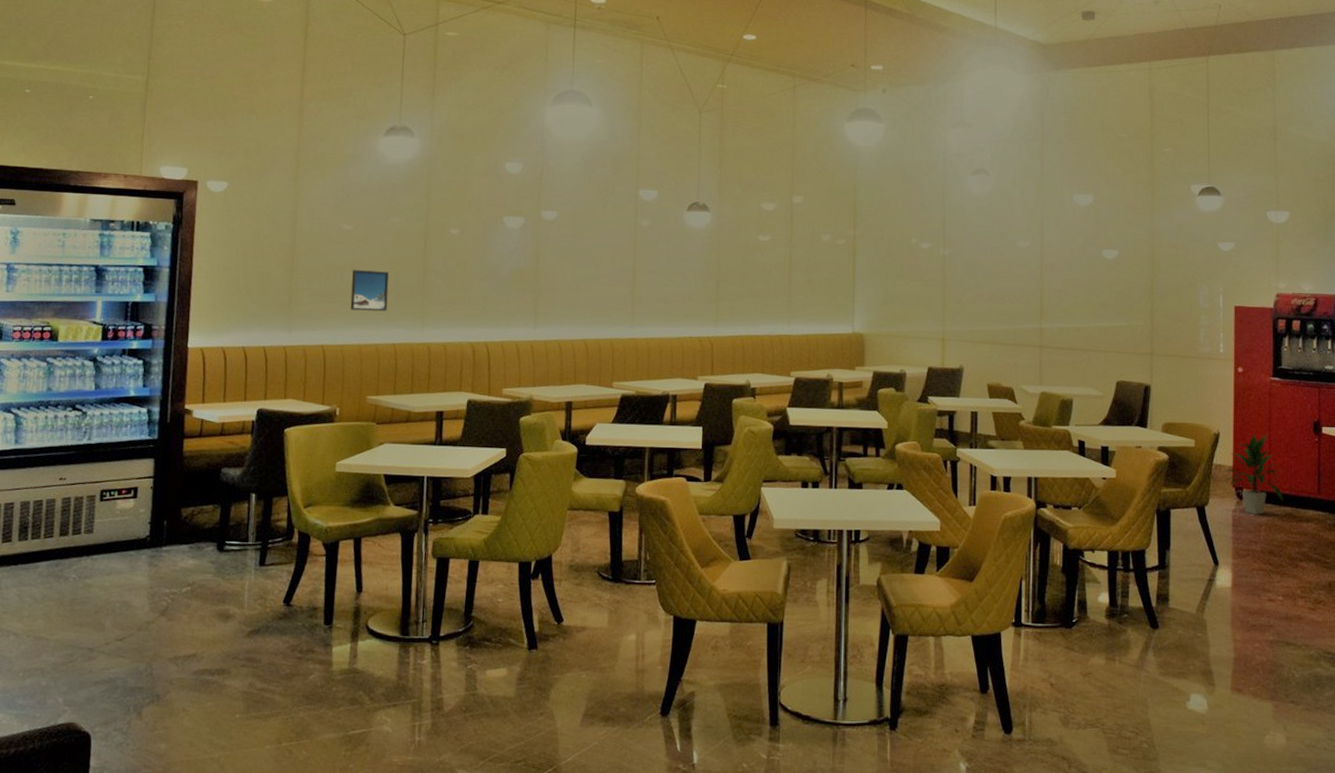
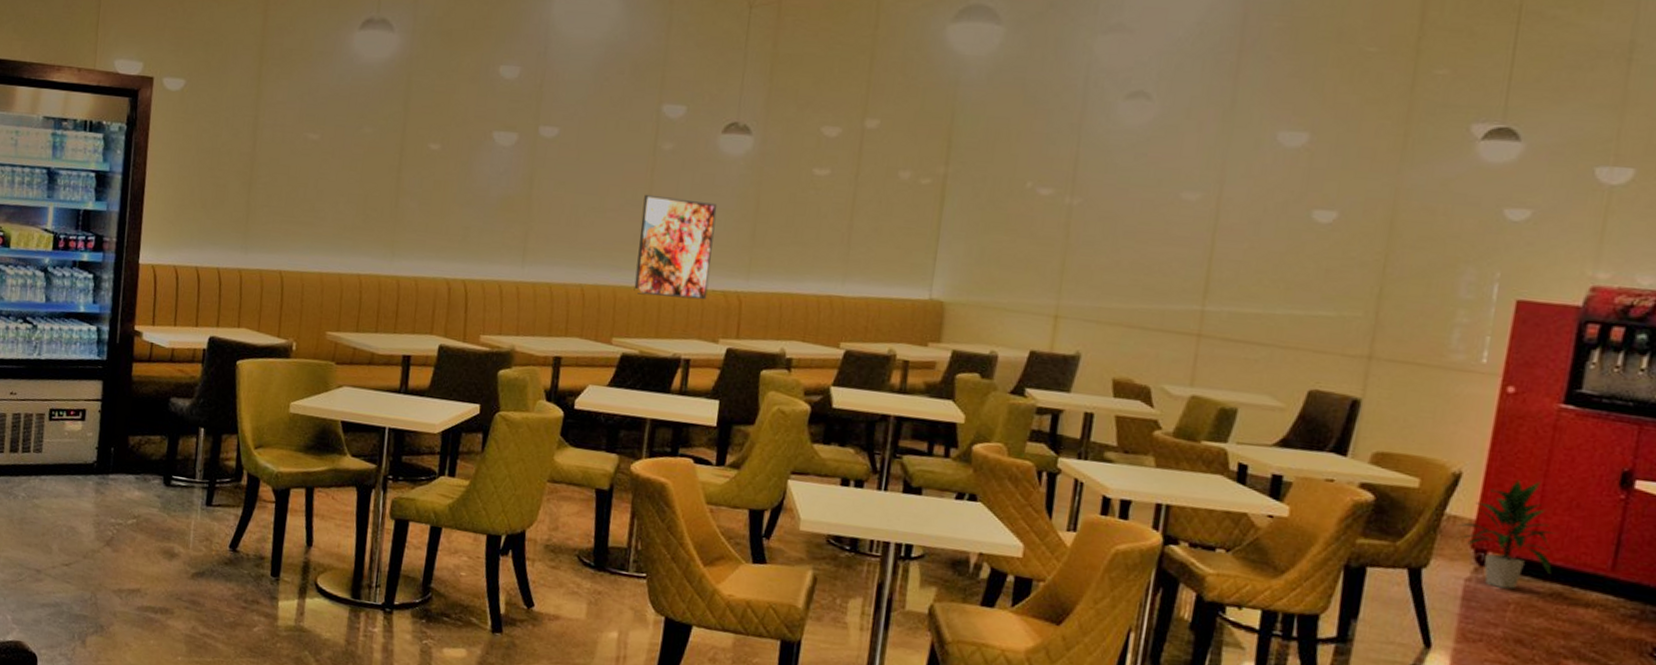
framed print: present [350,269,390,312] -> none [312,185,358,237]
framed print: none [627,262,688,346] -> present [633,194,718,300]

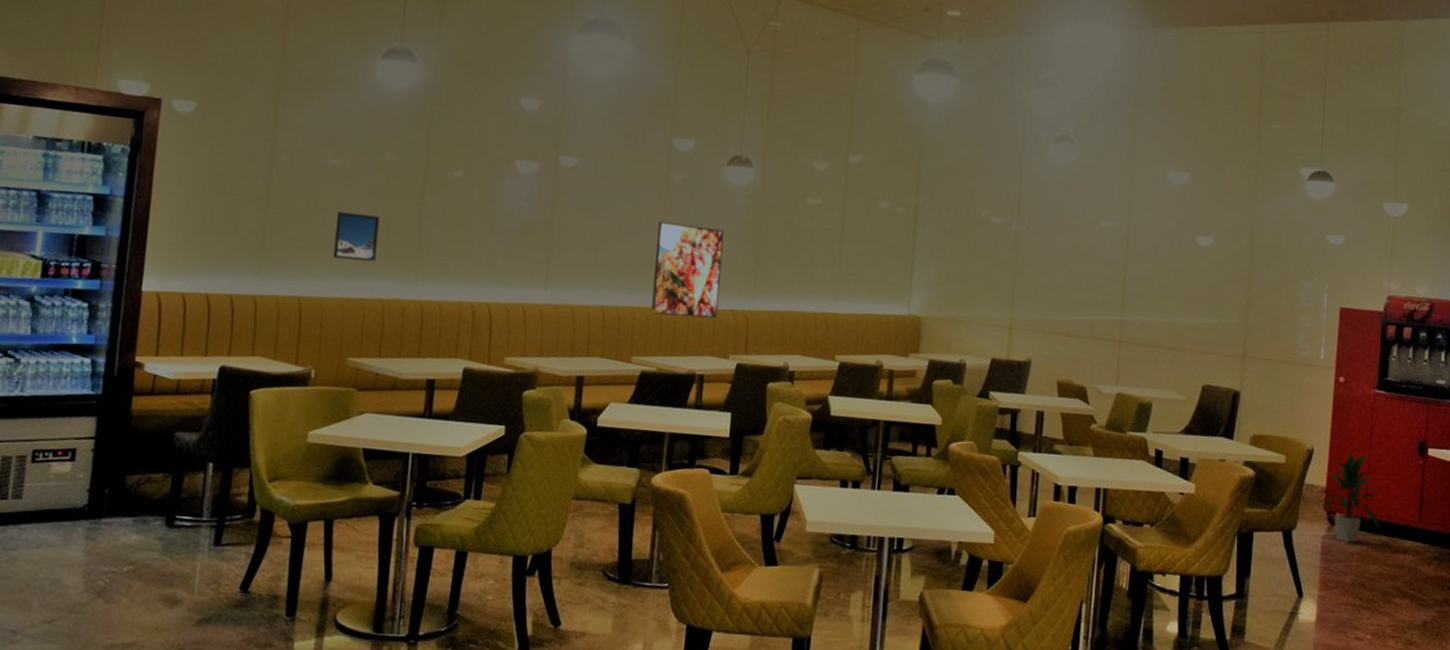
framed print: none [312,185,358,237] -> present [332,211,380,262]

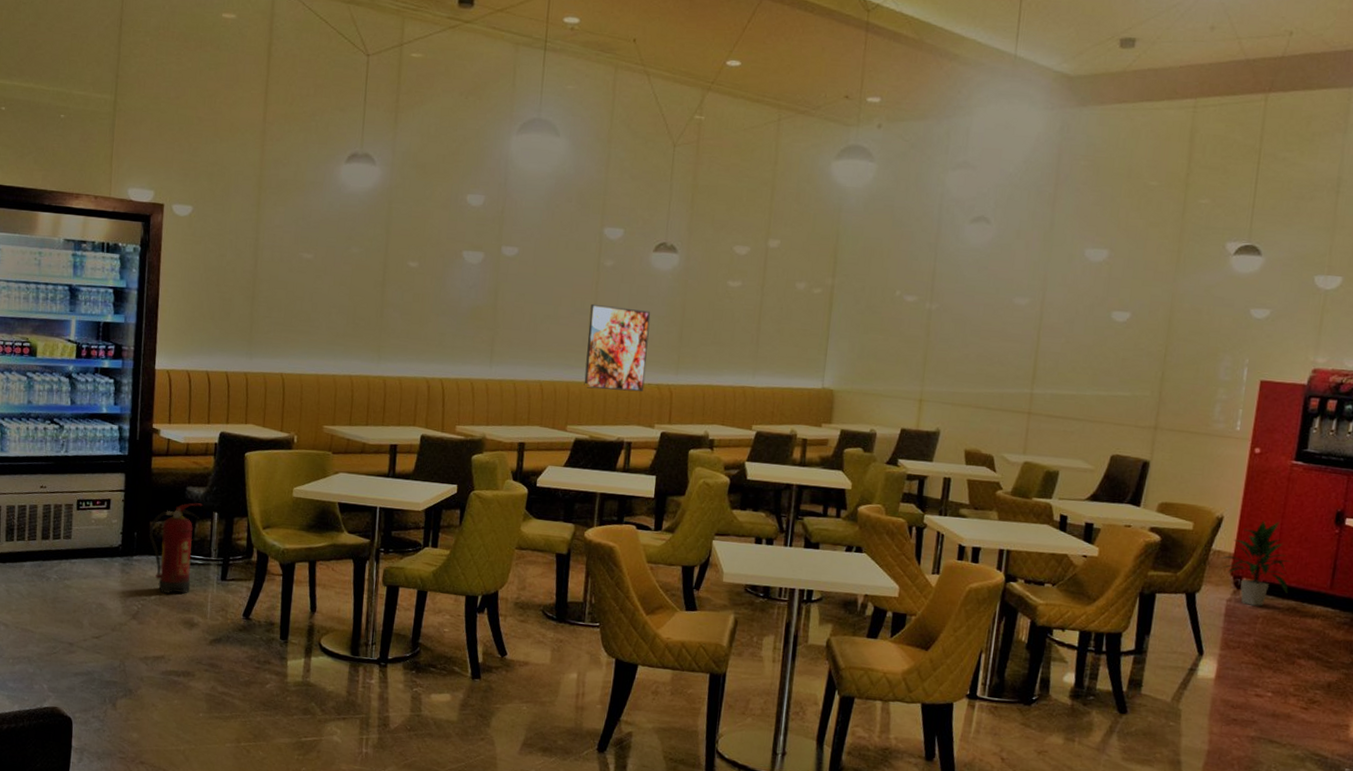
fire extinguisher: none [124,451,194,564] -> present [149,503,203,594]
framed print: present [332,211,380,262] -> none [309,298,348,343]

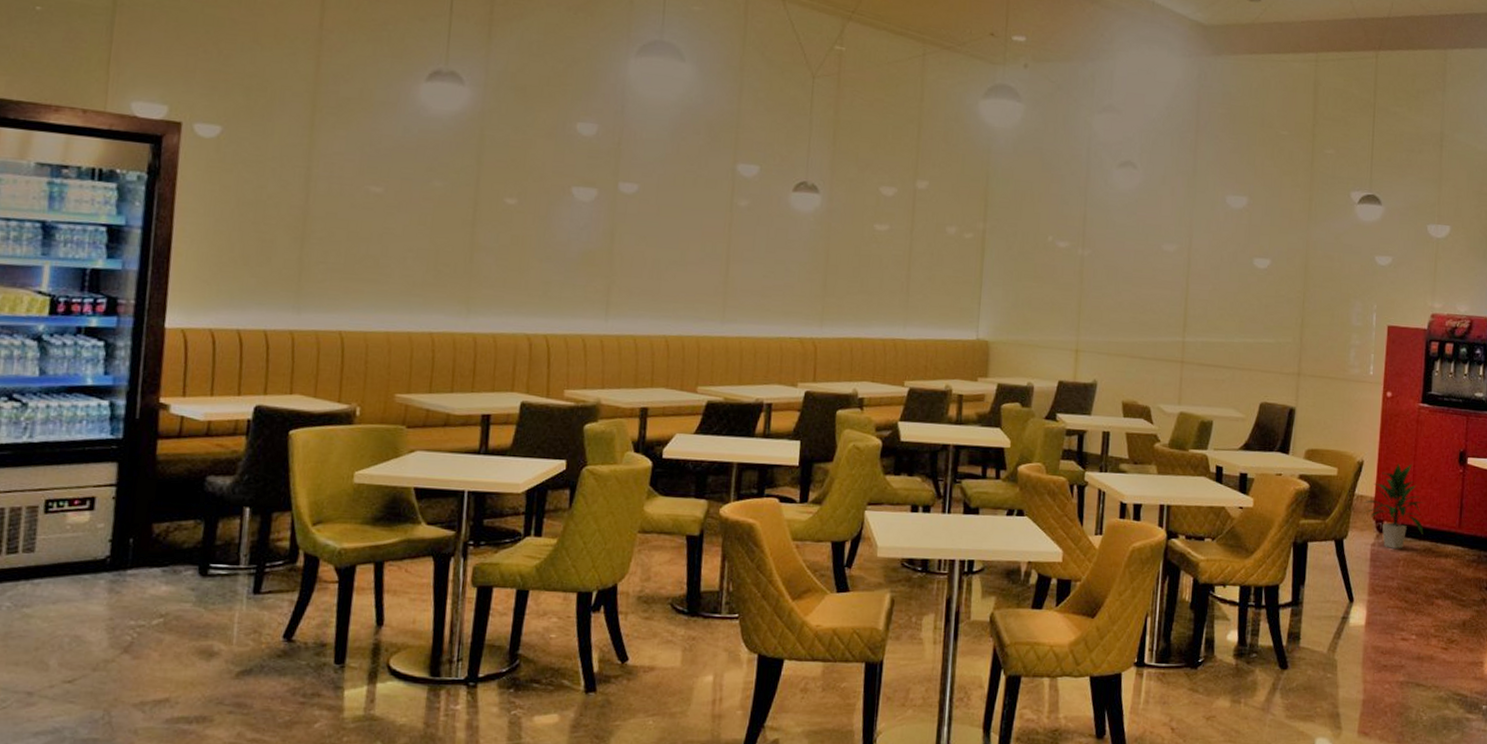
fire extinguisher: present [149,503,203,594] -> none [151,496,229,615]
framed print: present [584,303,651,392] -> none [716,248,791,347]

